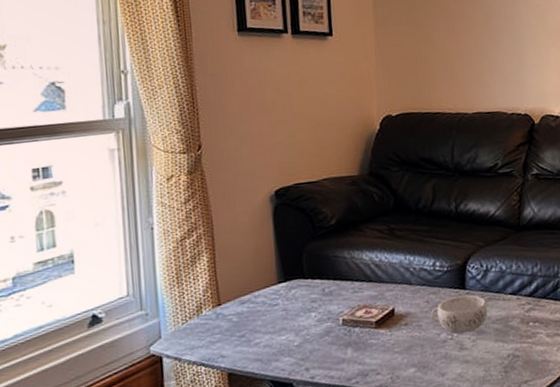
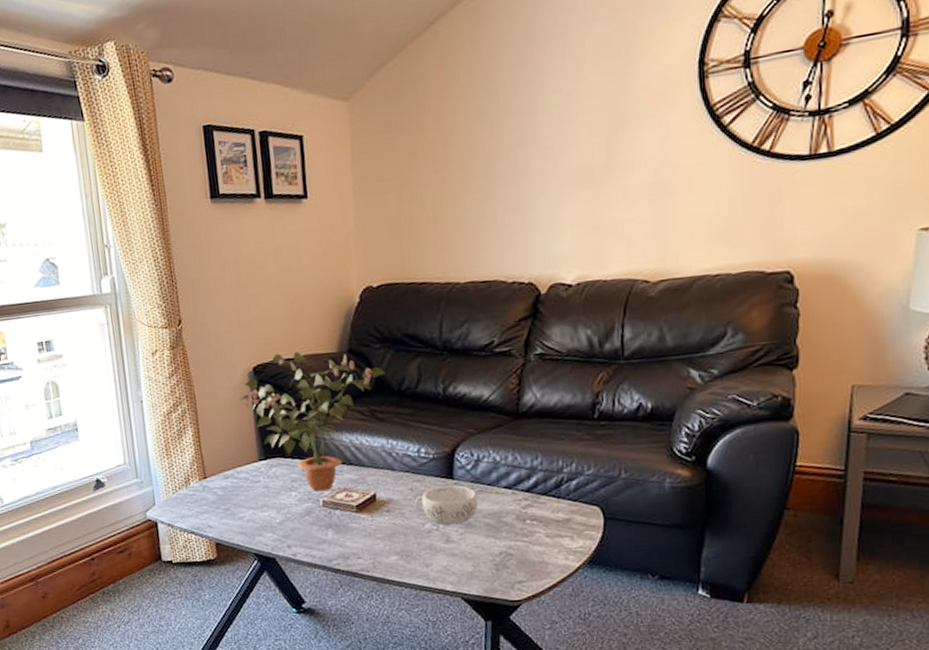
potted plant: none [256,175,404,310] -> present [236,352,386,491]

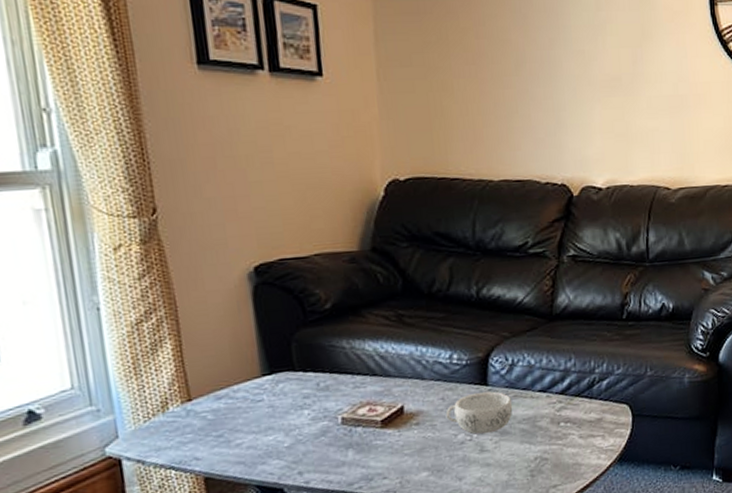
potted plant: present [236,352,386,491] -> none [232,250,415,408]

